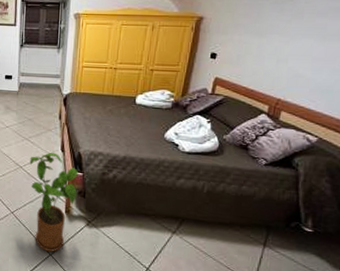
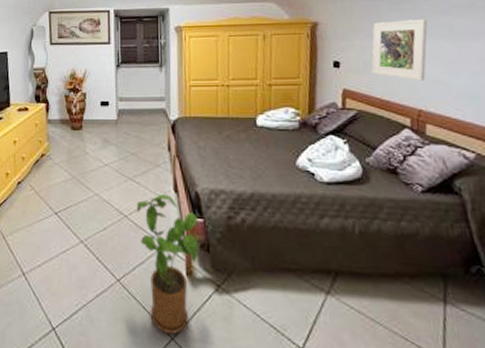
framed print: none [243,19,304,74] -> present [371,19,428,81]

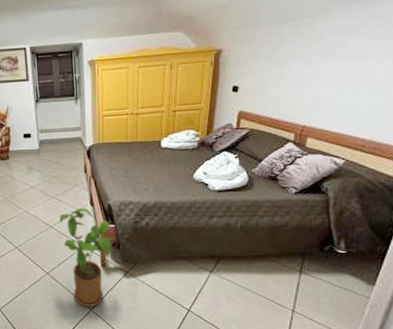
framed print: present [371,19,428,81] -> none [266,41,323,100]

